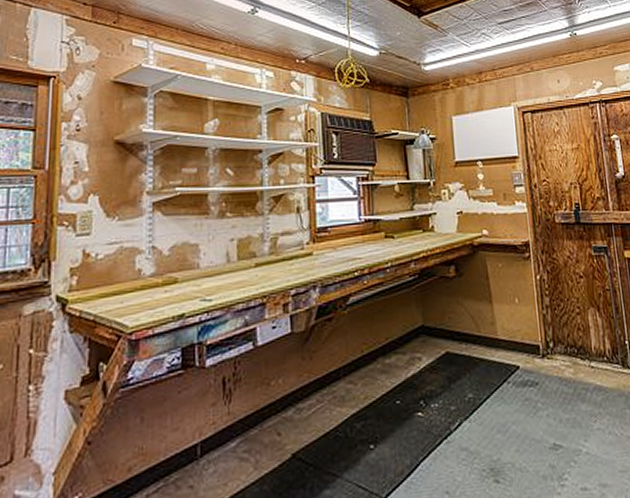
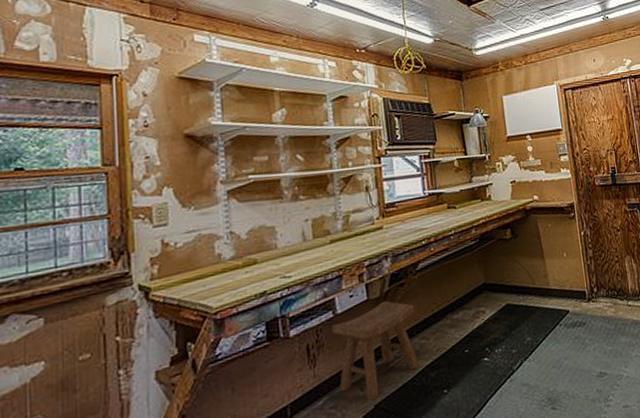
stool: none [251,336,344,449] -> present [332,301,419,401]

